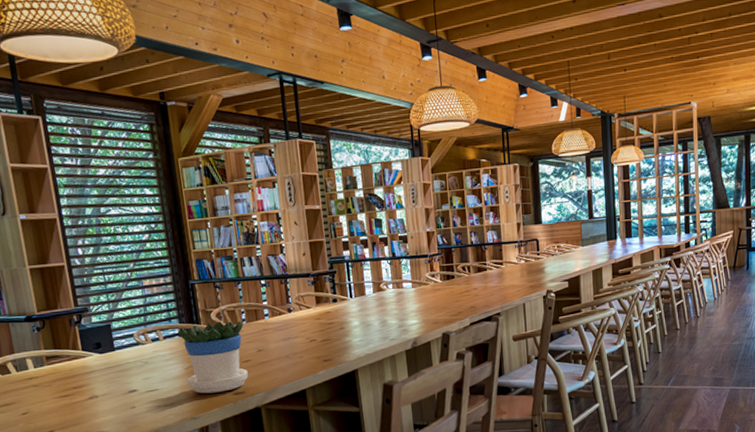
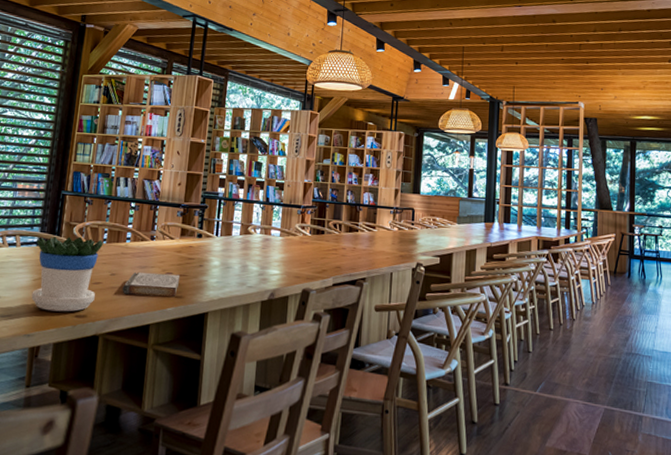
book: none [272,340,325,366] -> present [122,271,181,298]

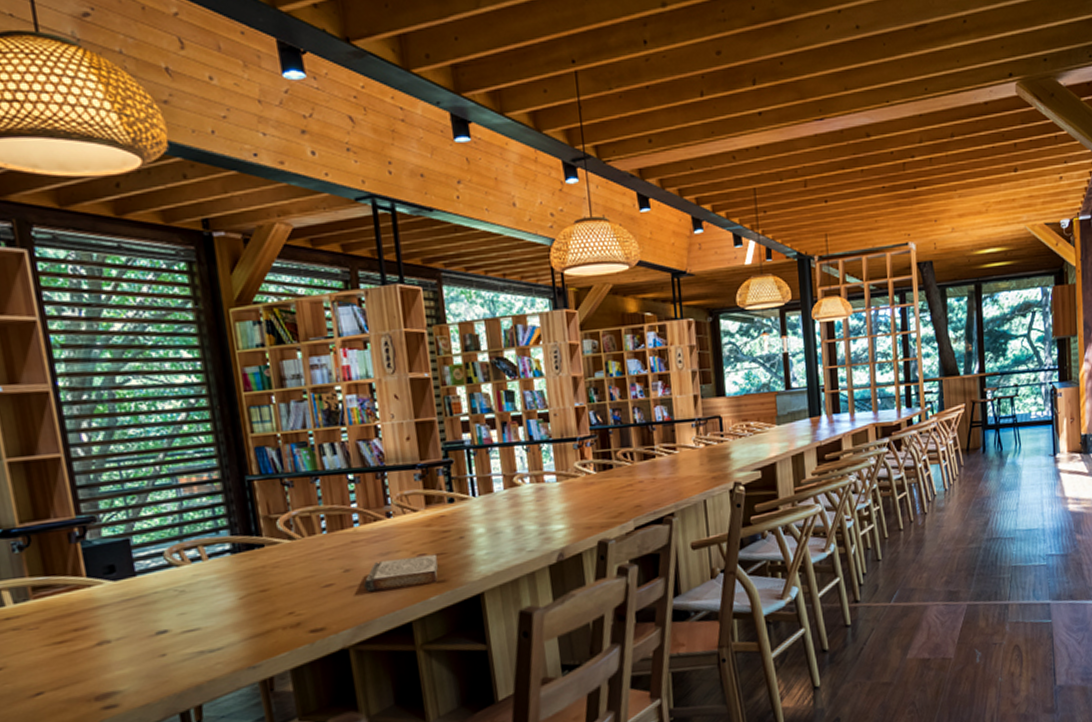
flowerpot: present [31,236,103,312] -> none [229,529,331,633]

